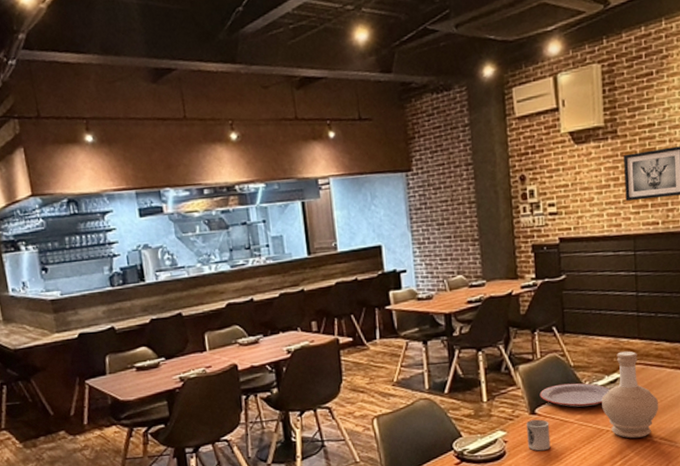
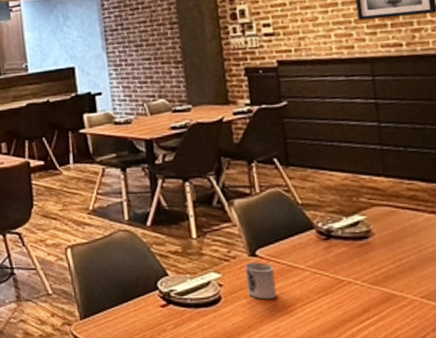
plate: present [539,383,610,407] -> none [260,223,350,252]
bottle: present [601,351,659,439] -> none [339,190,417,294]

